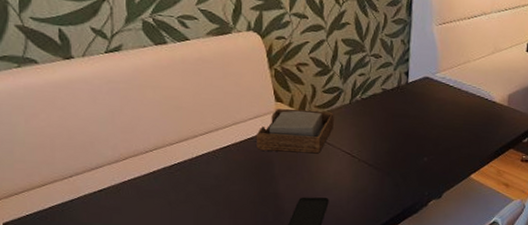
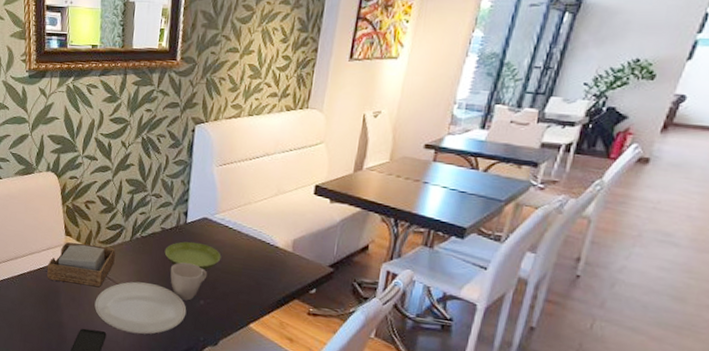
plate: none [314,144,411,197] -> present [94,281,187,335]
saucer: none [386,101,443,129] -> present [164,241,221,271]
cup: none [393,122,430,159] -> present [170,262,208,301]

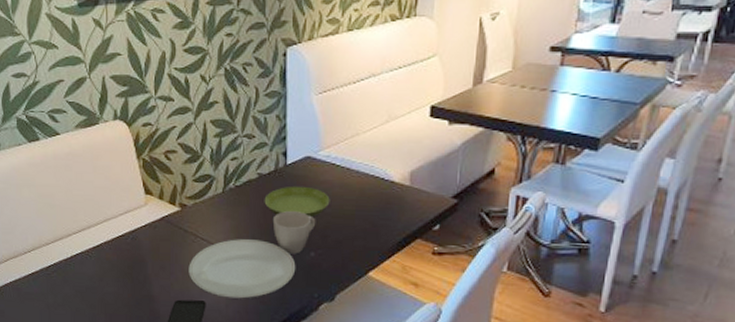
napkin holder: present [47,242,116,288] -> none [127,201,207,251]

